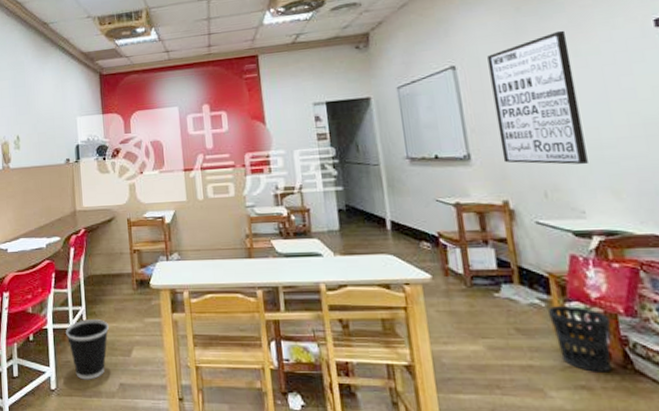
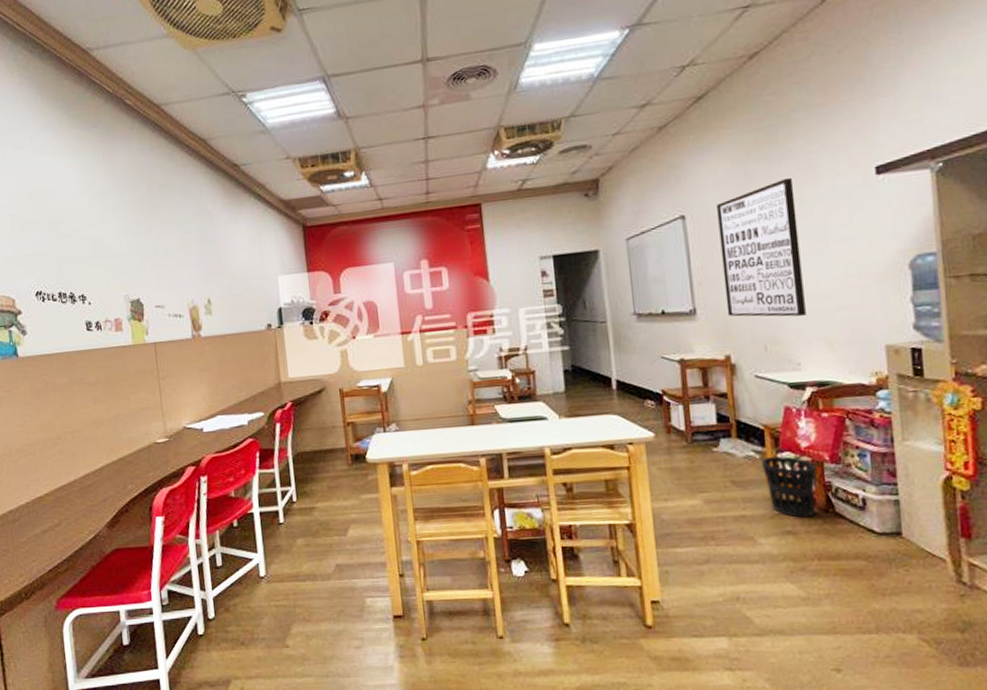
wastebasket: present [66,319,109,380] -> none [274,499,322,564]

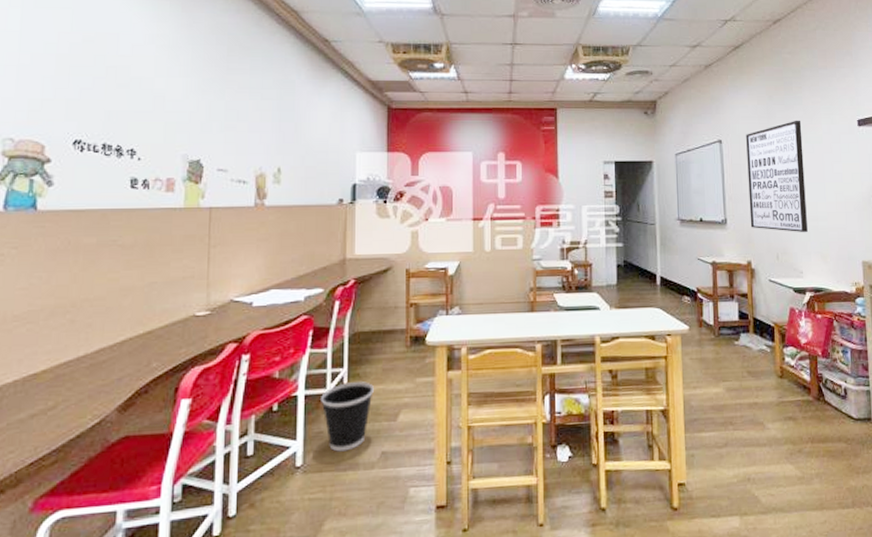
wastebasket: none [274,499,322,564] -> present [321,382,374,452]
wastebasket: present [762,456,817,518] -> none [772,351,812,405]

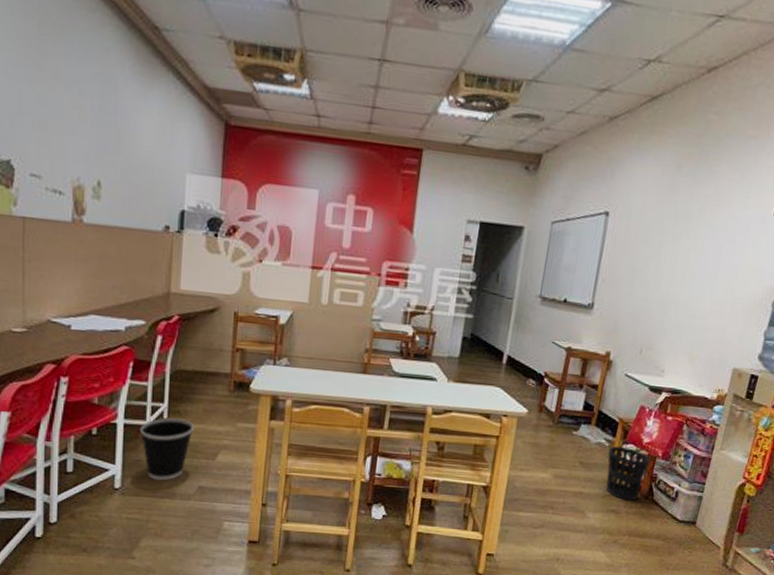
wall art: present [746,120,808,233] -> none [619,198,708,330]
wastebasket: none [772,351,812,405] -> present [605,446,650,501]

